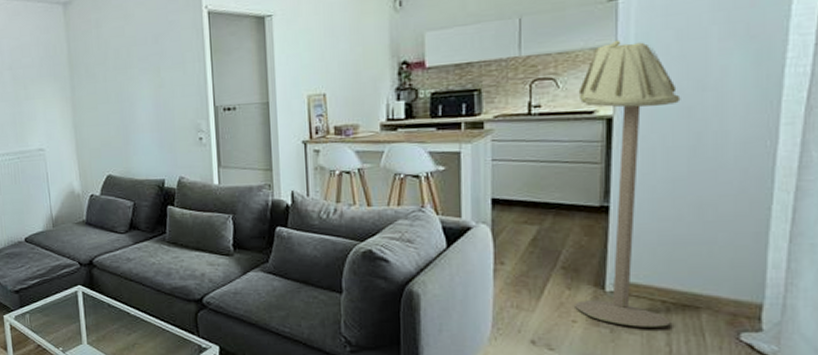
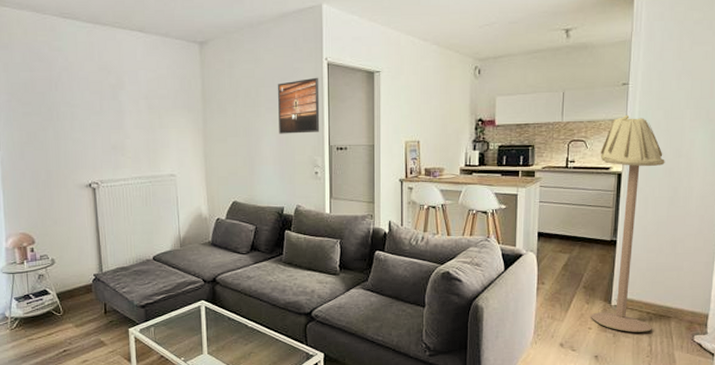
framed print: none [152,29,203,97] -> present [278,77,320,134]

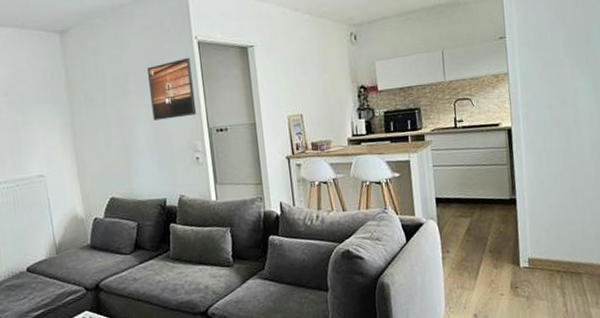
floor lamp: present [591,115,665,332] -> none [487,69,565,294]

